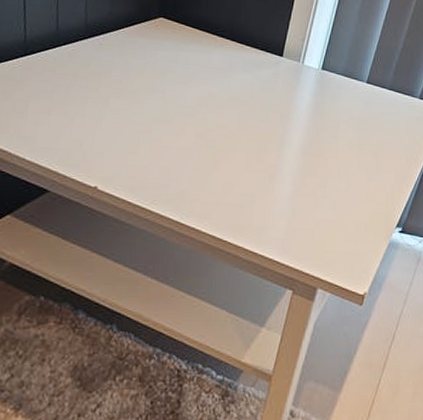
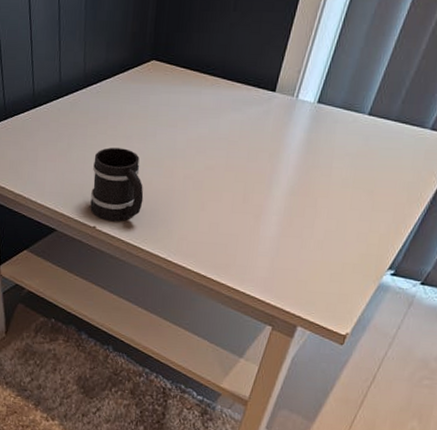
mug: none [91,102,152,181] -> present [90,147,144,222]

